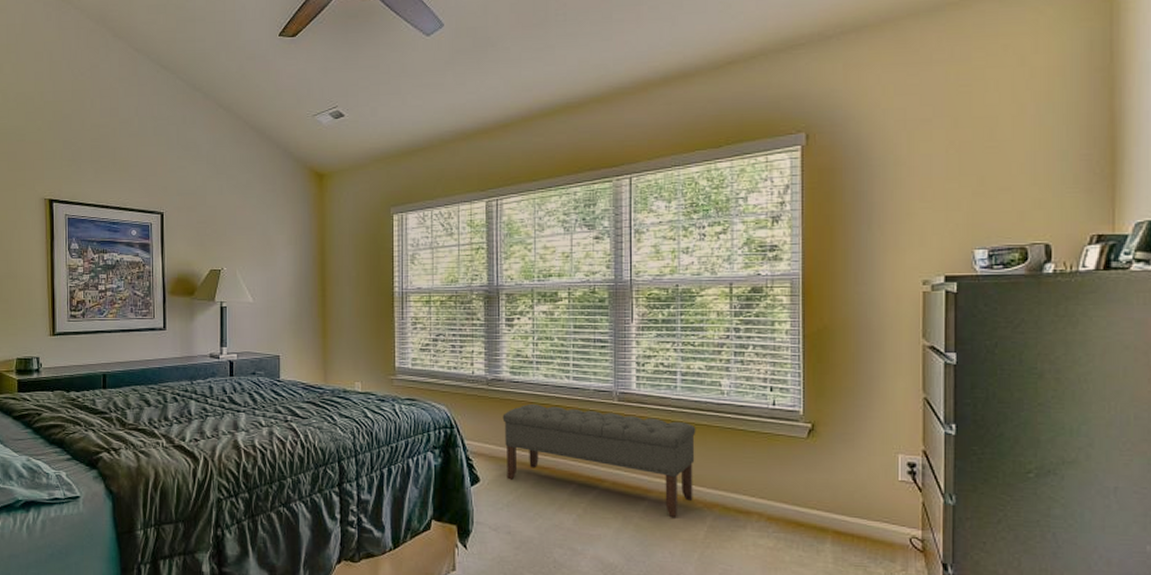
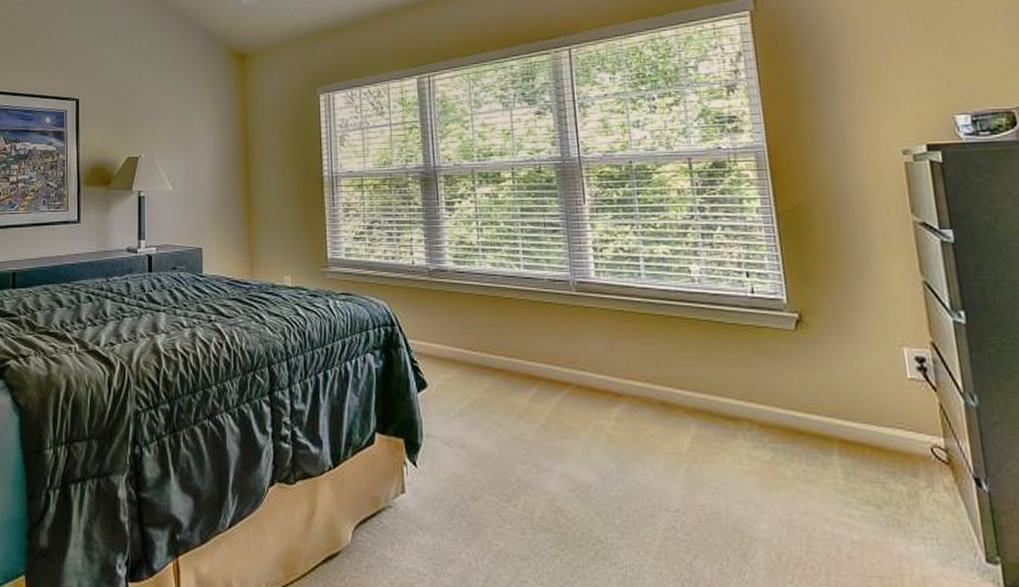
bench: present [502,404,696,518] -> none [448,297,672,427]

